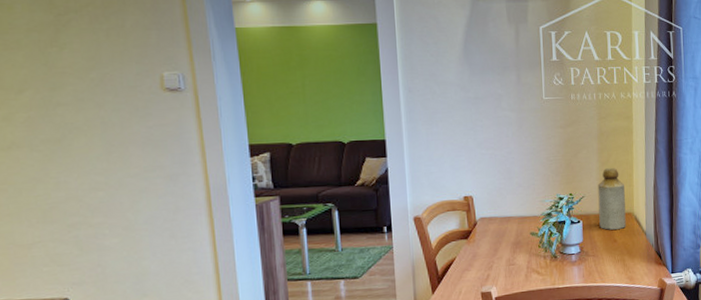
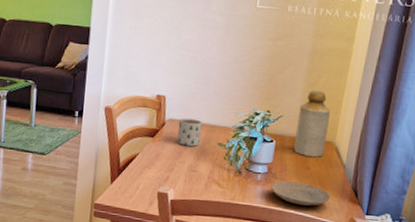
mug: none [489,213,514,242] -> present [177,118,203,147]
plate: none [586,255,639,277] -> present [271,181,331,206]

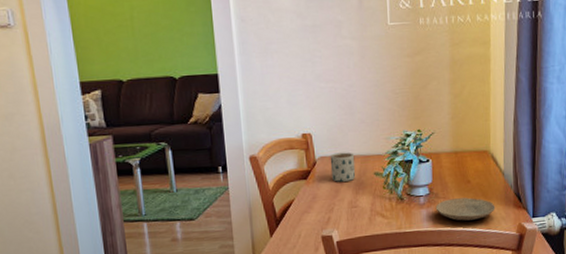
bottle: present [294,90,330,157] -> none [449,101,481,170]

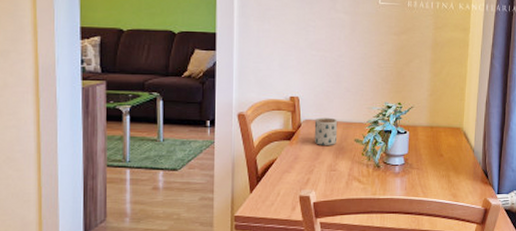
plate: present [435,197,495,221] -> none [409,170,464,192]

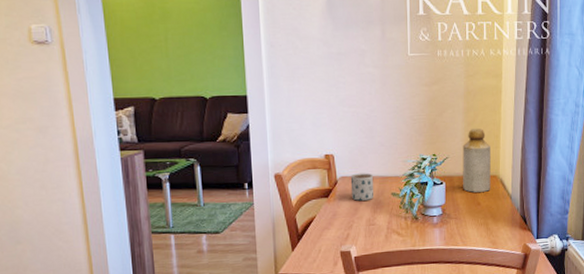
bottle: none [426,80,455,143] -> present [462,129,491,193]

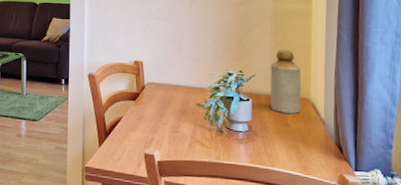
mug: present [350,173,374,201] -> none [157,81,180,108]

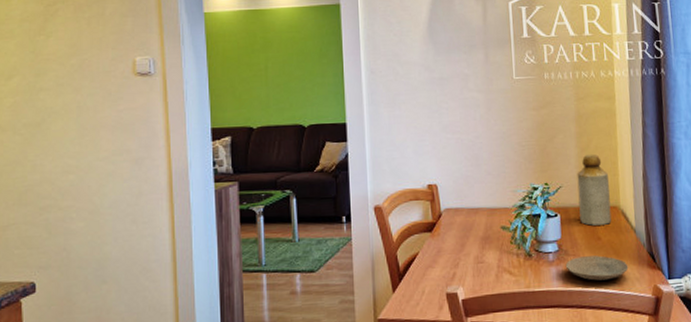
plate: none [254,139,315,163] -> present [565,255,629,281]

